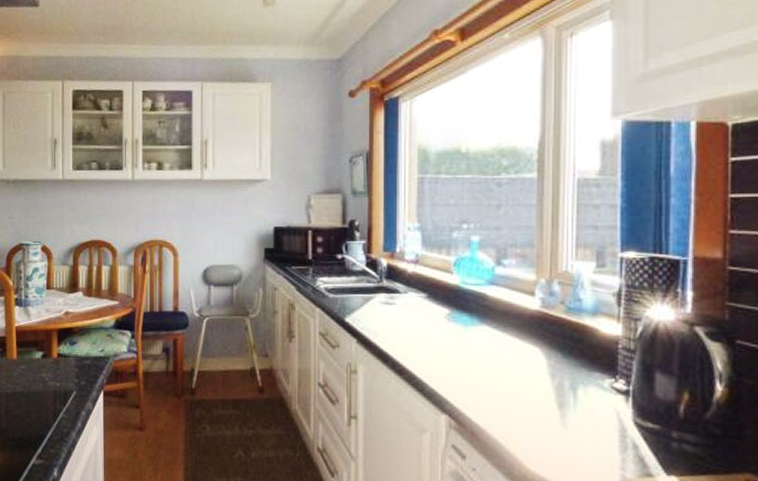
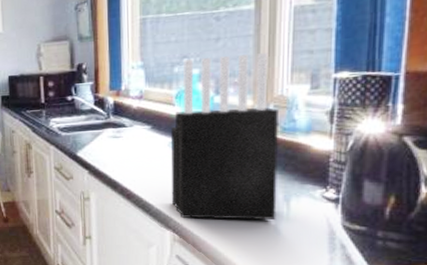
knife block: none [447,225,563,410] -> present [170,53,278,220]

